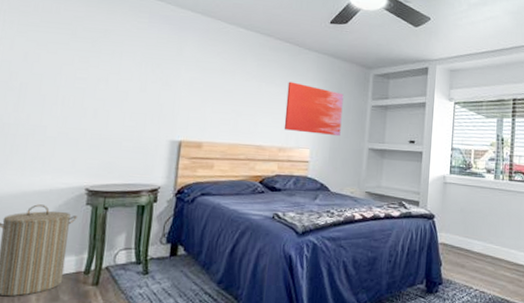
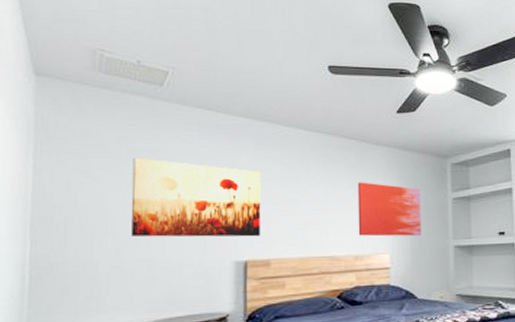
wall art: none [79,36,202,120] -> present [131,157,261,237]

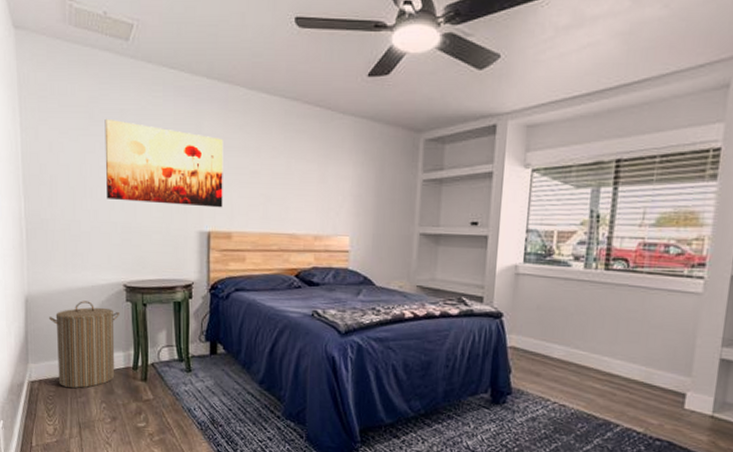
wall art: present [357,182,421,237] -> none [318,155,388,219]

